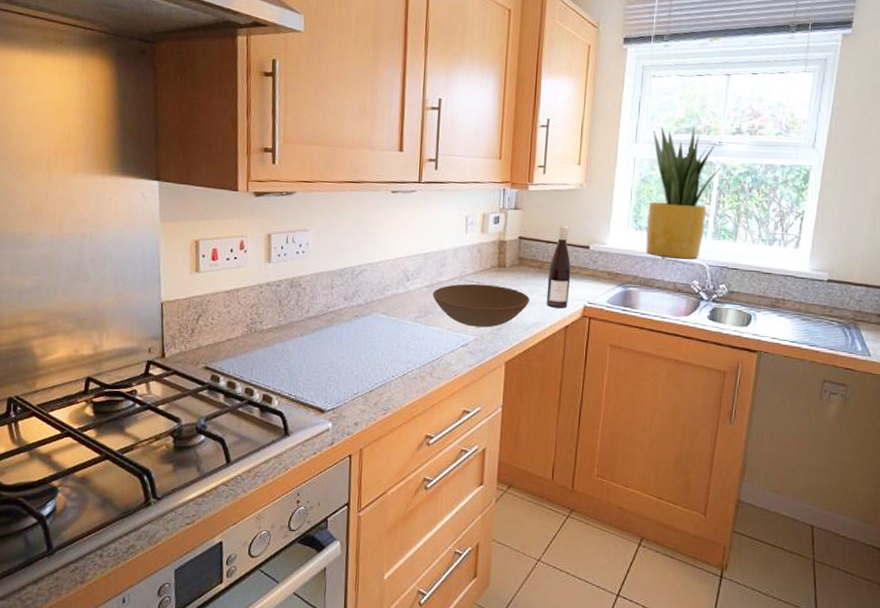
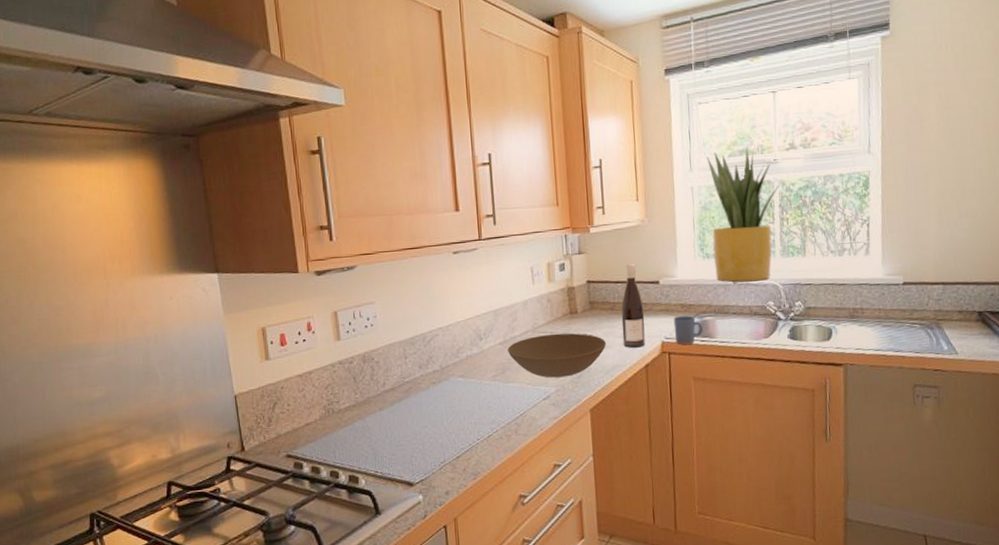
mug: none [597,283,626,312] -> present [673,315,703,345]

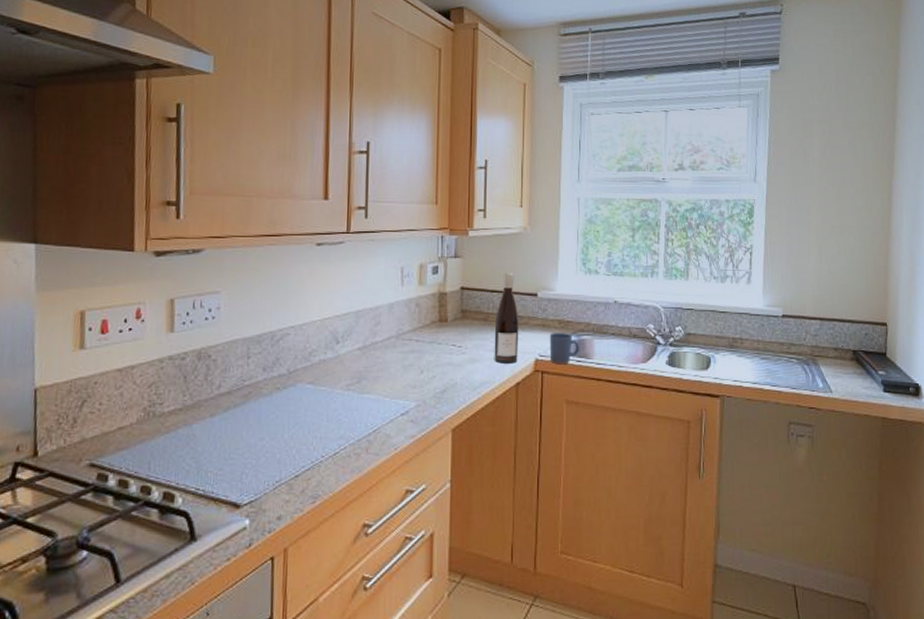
bowl: present [508,333,606,378] -> none [367,342,475,391]
planter: present [707,147,780,282] -> none [595,163,667,302]

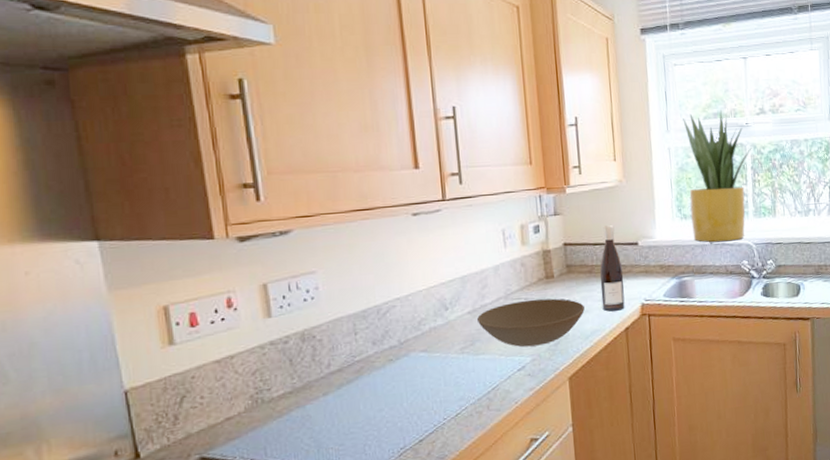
bowl: none [367,342,475,391] -> present [477,298,585,348]
mug: present [549,333,579,364] -> none [652,276,682,306]
planter: none [595,163,667,302] -> present [683,110,752,242]

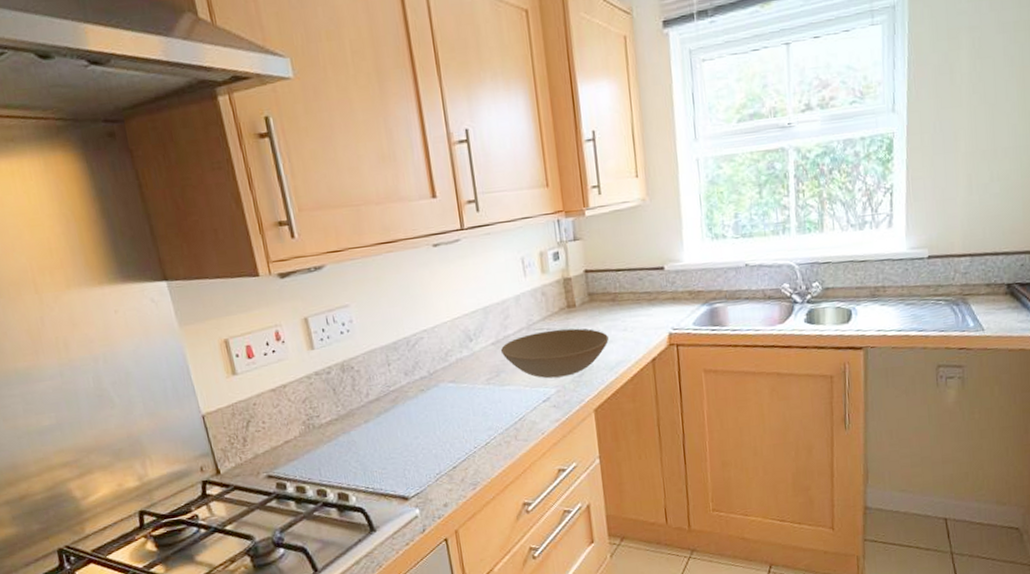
bottle: present [599,224,625,312] -> none [623,248,651,342]
planter: present [683,110,752,242] -> none [713,110,796,264]

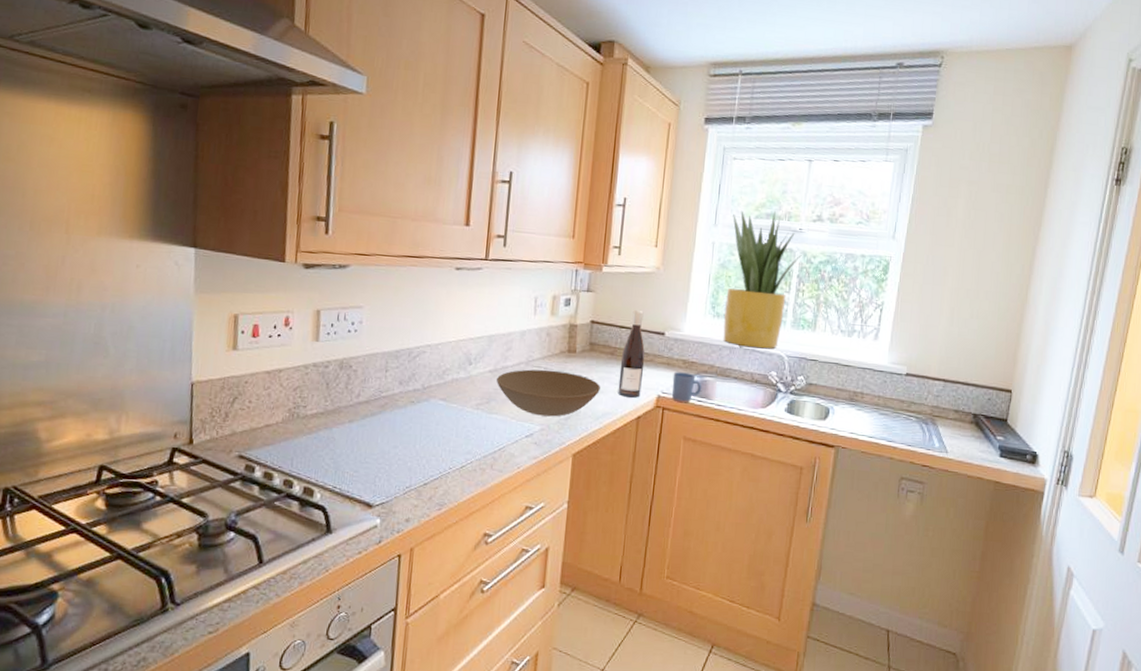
bottle: none [623,248,651,342] -> present [618,309,645,398]
mug: none [680,303,713,335] -> present [671,372,701,402]
planter: none [713,110,796,264] -> present [723,210,802,349]

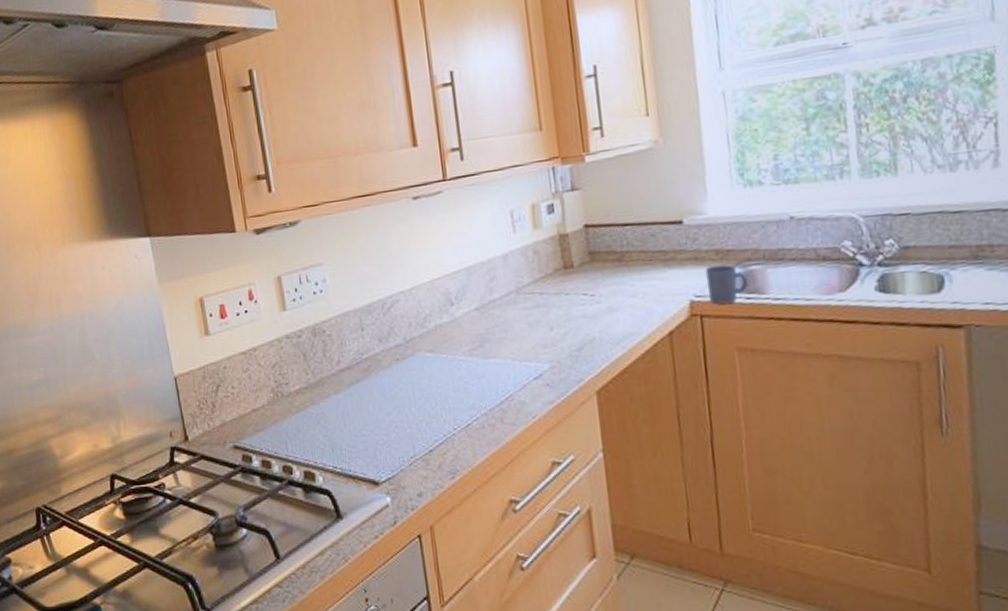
bowl: present [497,369,600,417] -> none [486,293,614,352]
bottle: present [618,309,645,398] -> none [631,198,667,311]
planter: present [723,210,802,349] -> none [743,29,854,217]

